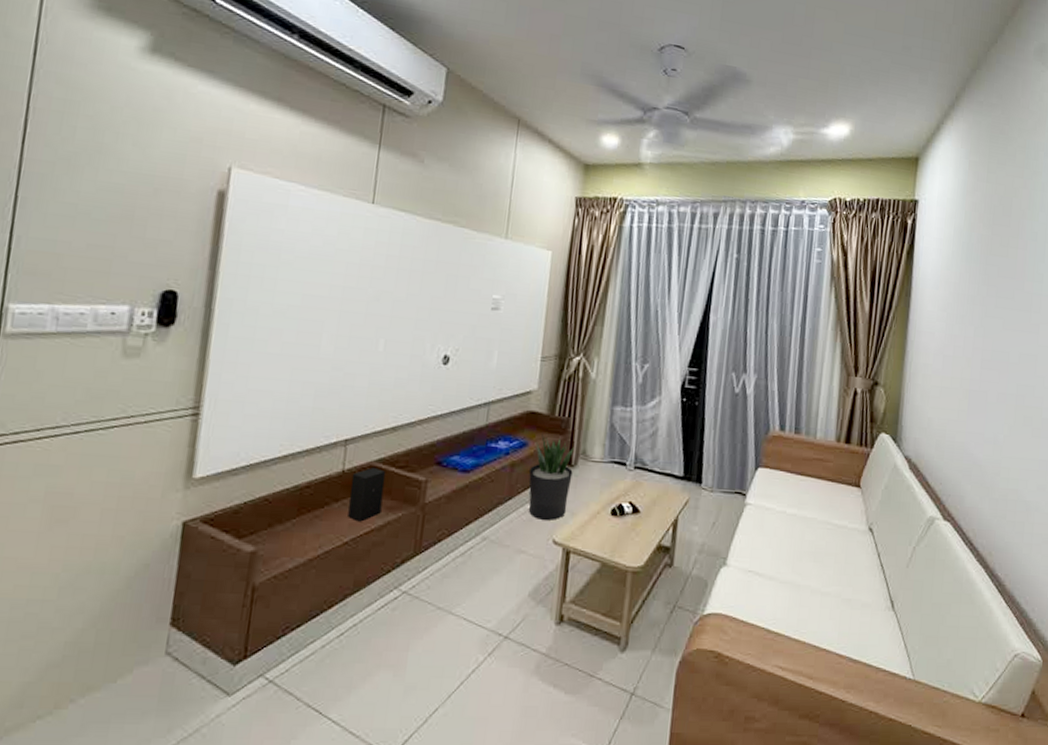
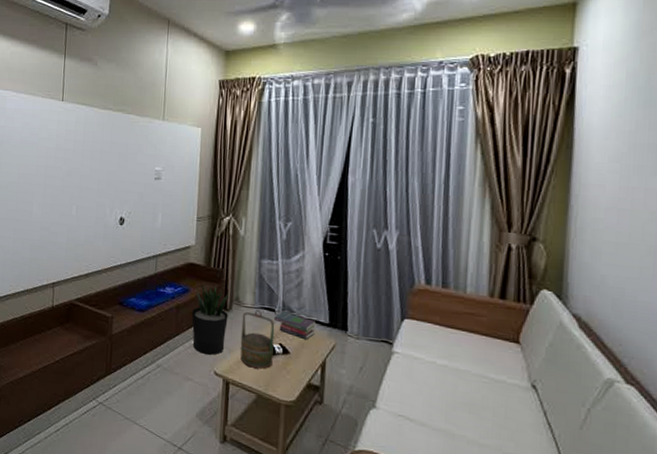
speaker: present [348,466,386,522] -> none [57,304,83,346]
decorative basket: none [584,464,626,533] -> present [240,310,275,369]
books: none [625,464,670,496] -> present [274,311,316,340]

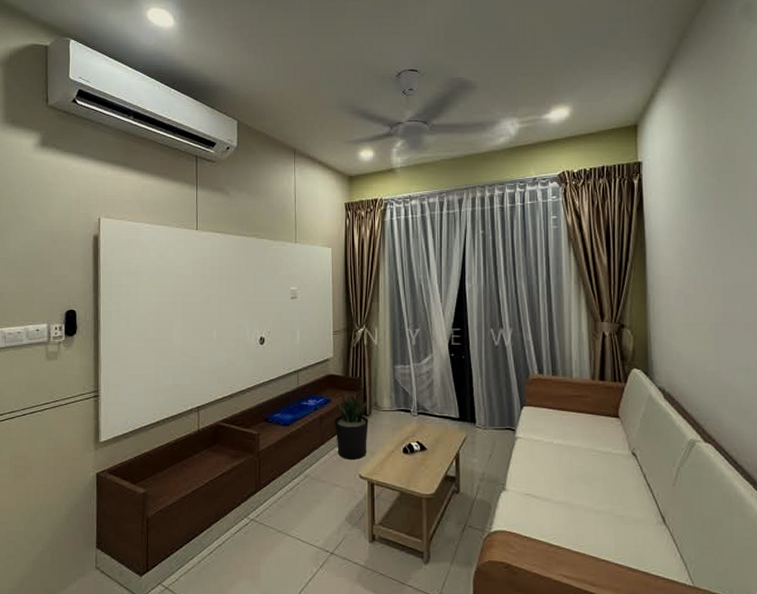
decorative basket: present [240,310,275,369] -> none [381,412,412,467]
books: present [274,311,316,340] -> none [410,410,448,436]

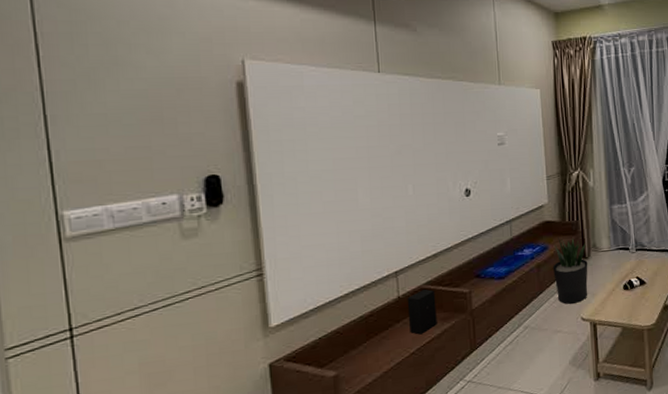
speaker: none [205,425,229,468] -> present [407,289,437,335]

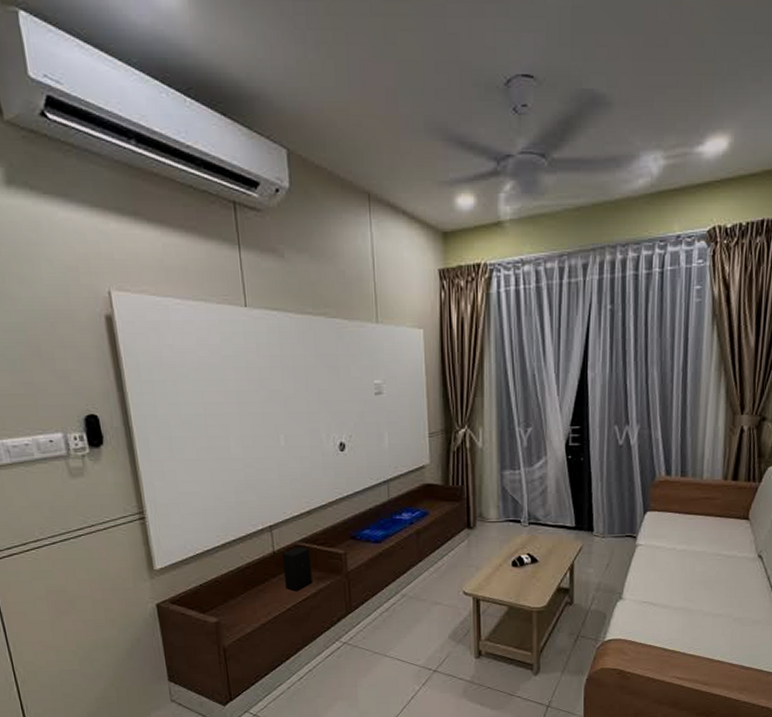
planter: present [553,237,588,304] -> none [434,503,473,576]

